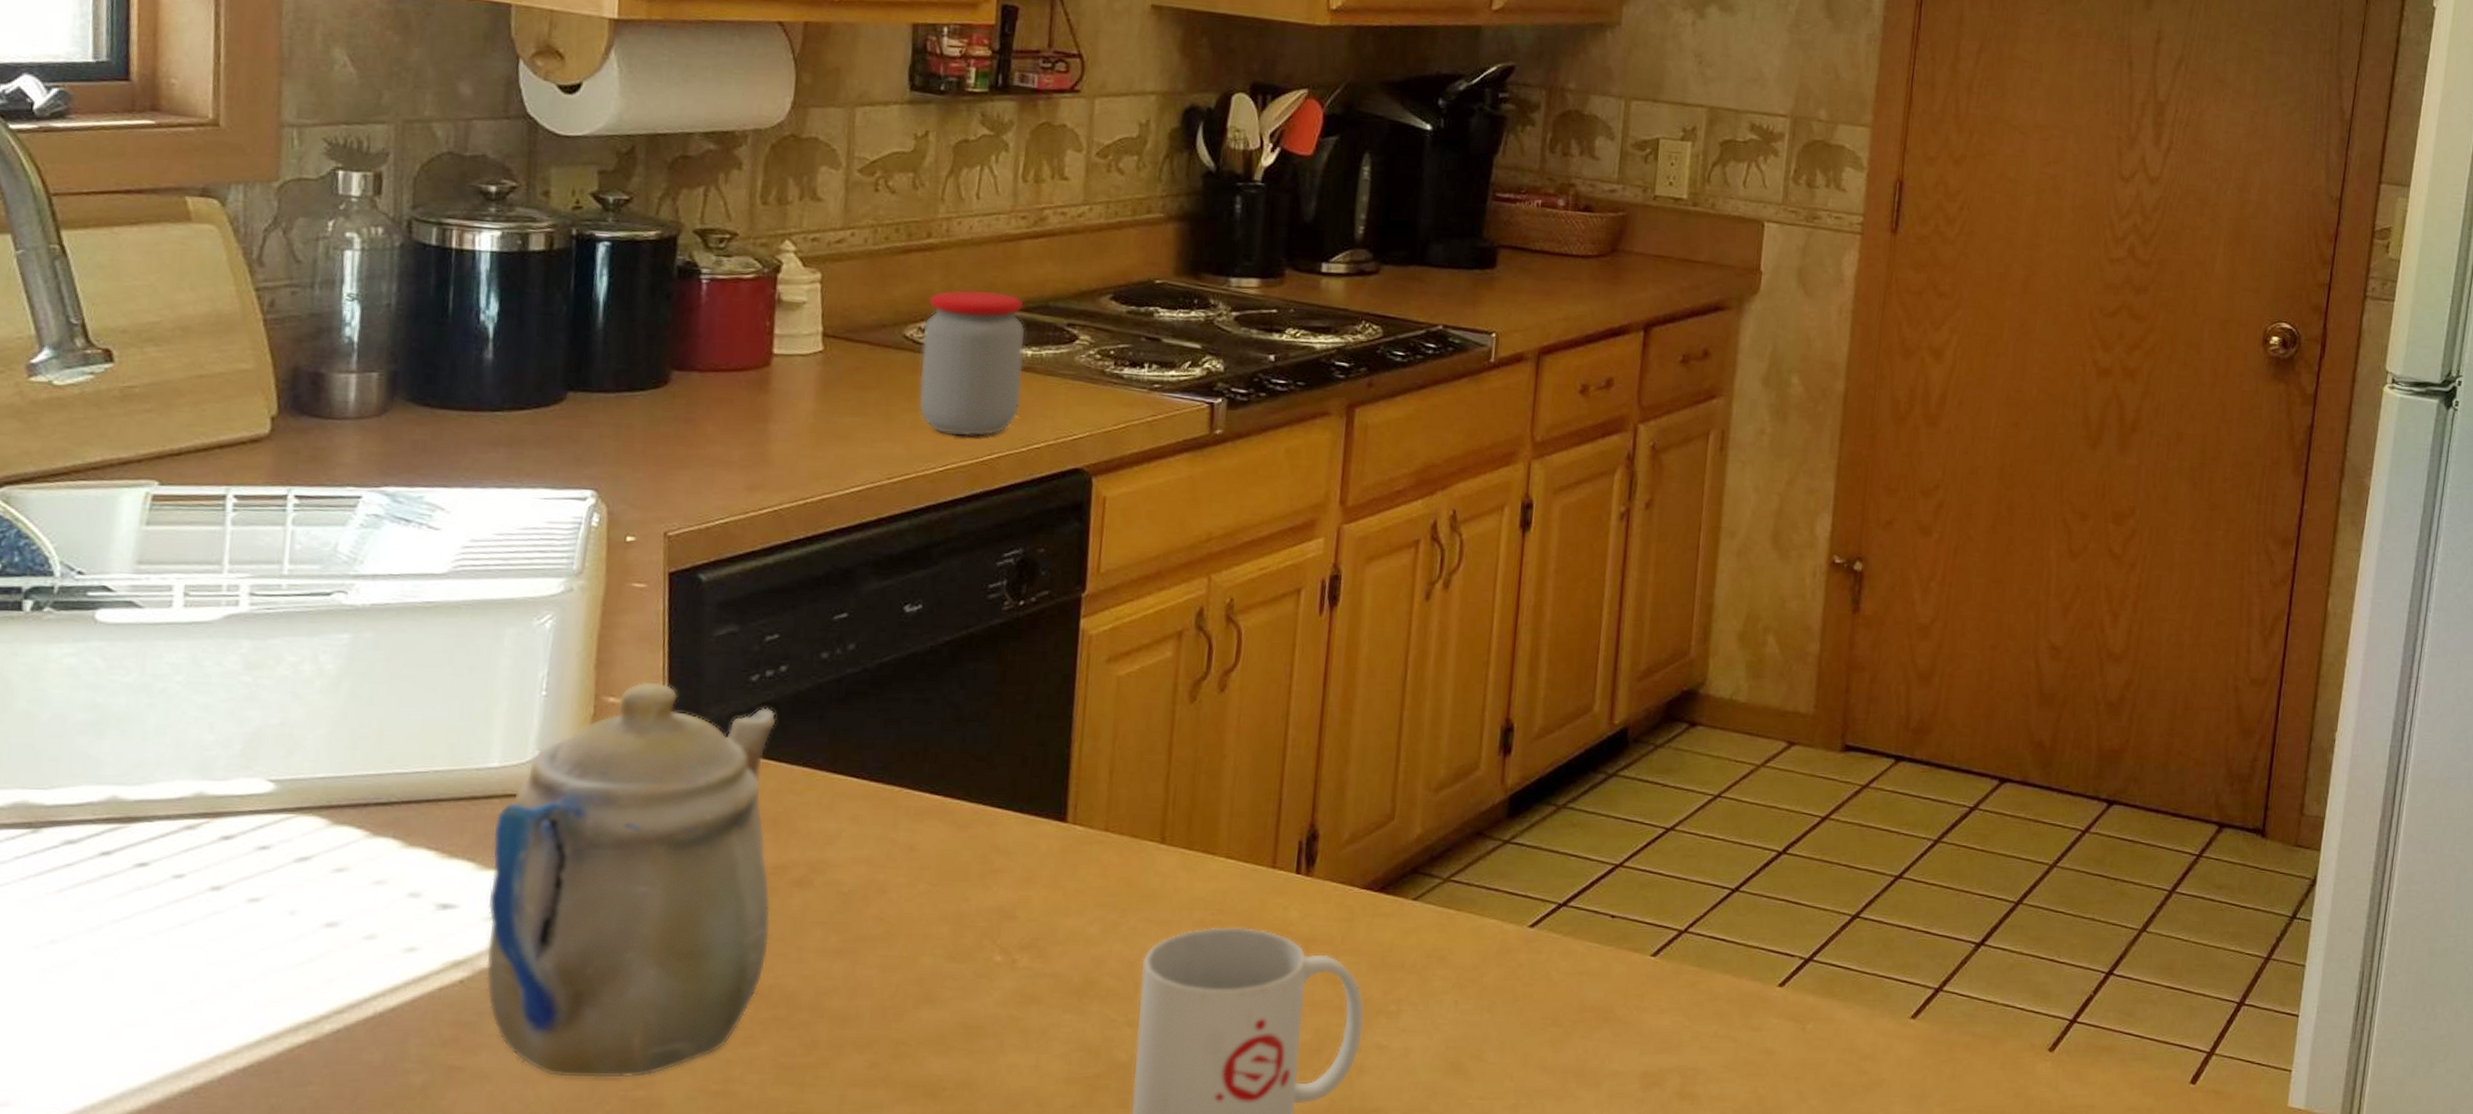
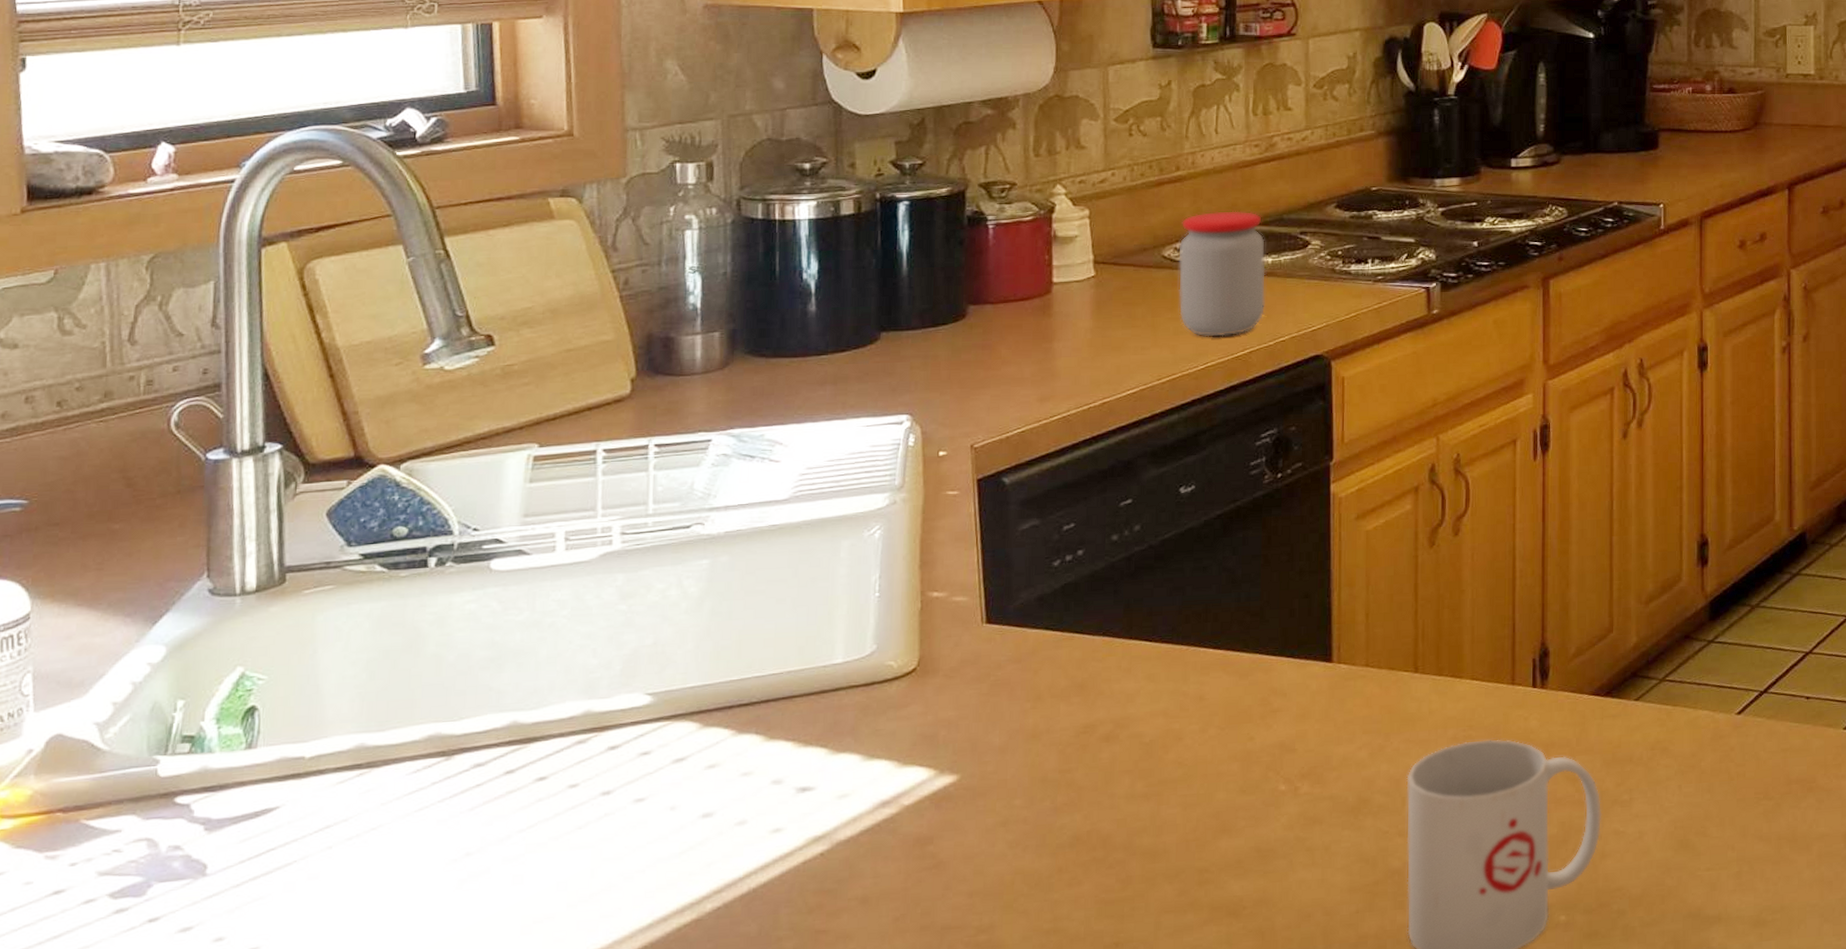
teapot: present [486,681,777,1078] -> none [840,575,1084,930]

